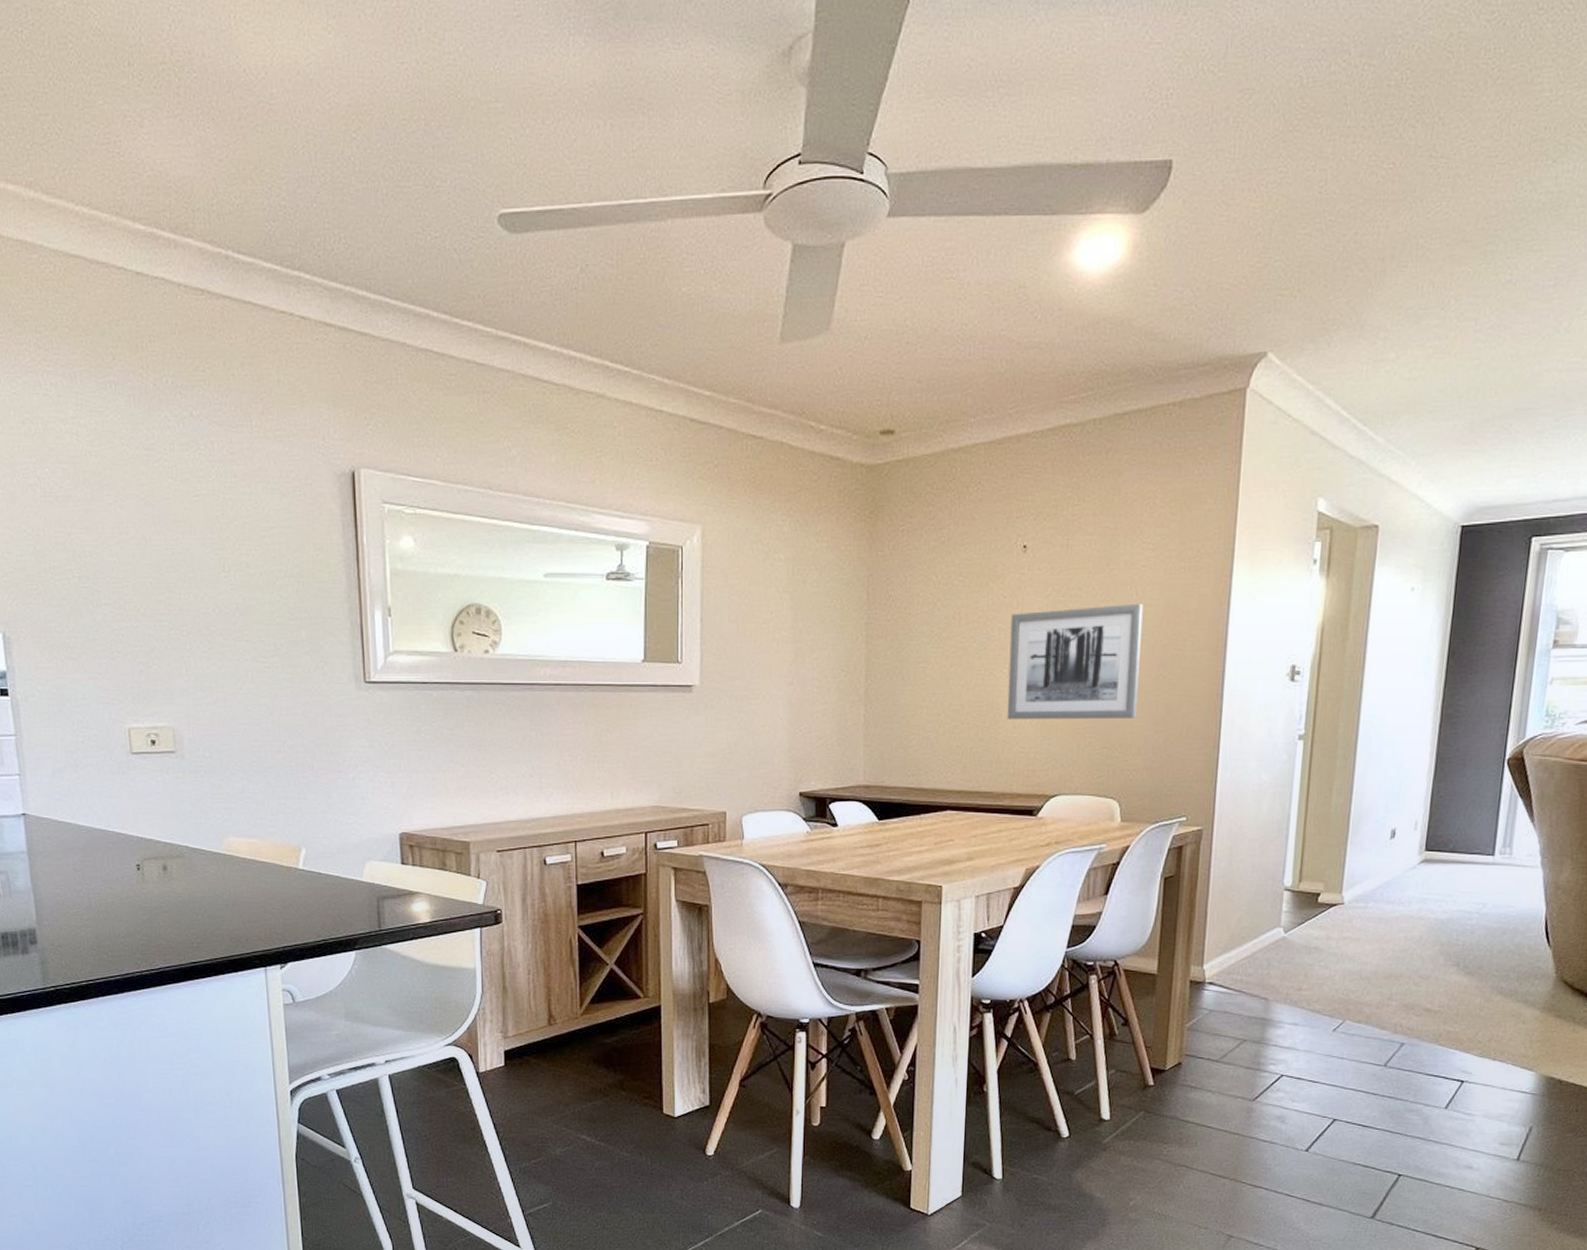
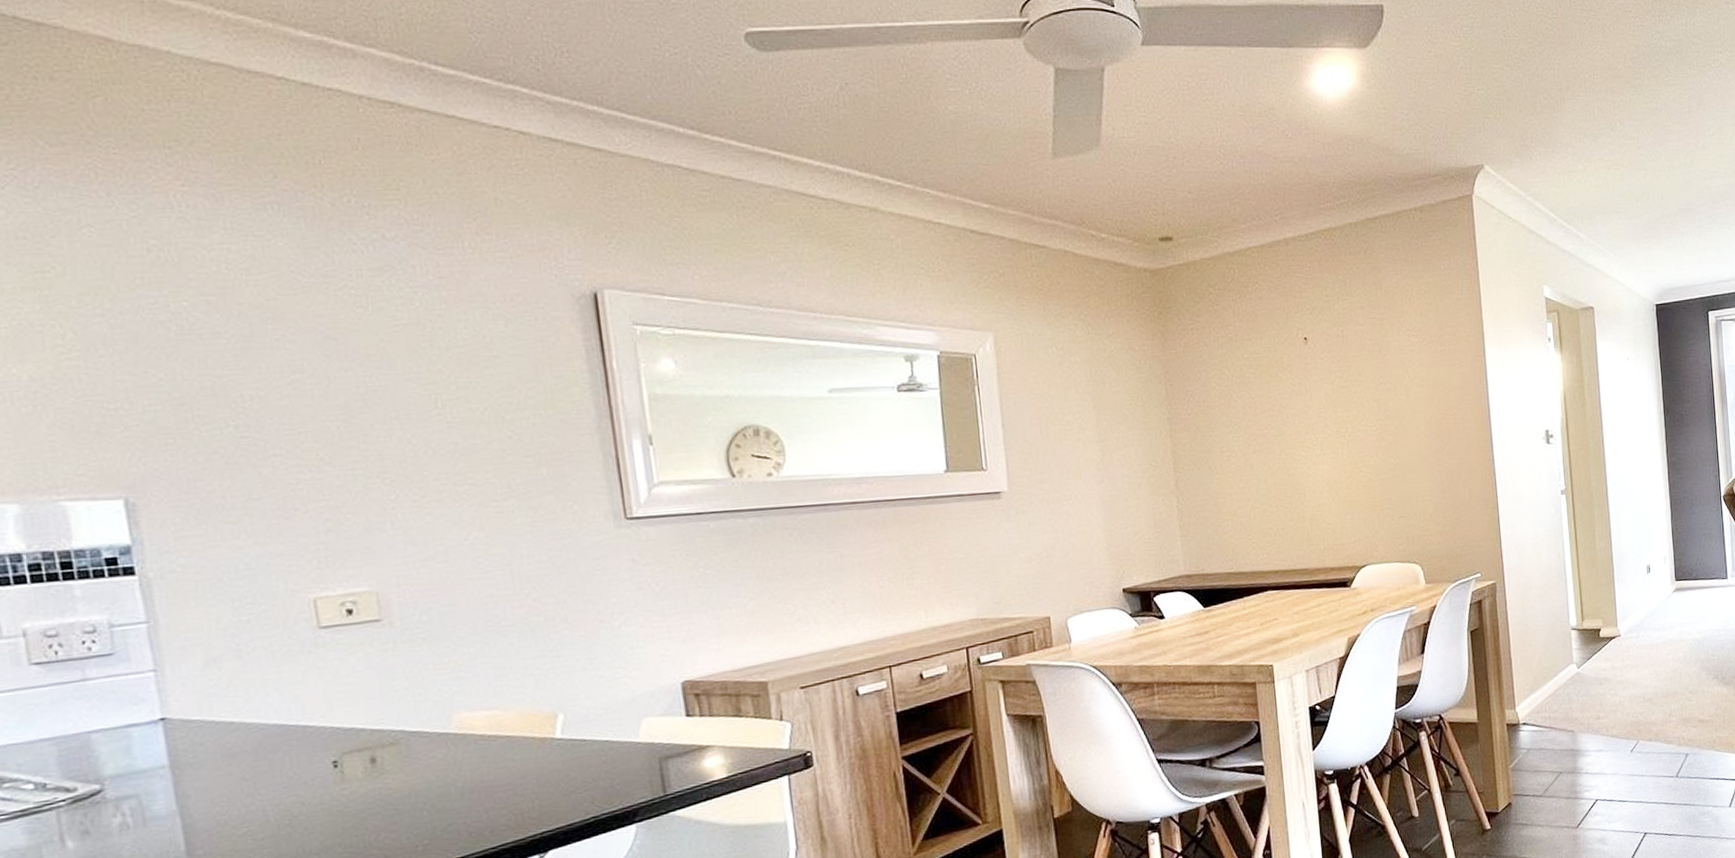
wall art: present [1006,603,1143,720] -> none [1302,384,1424,499]

